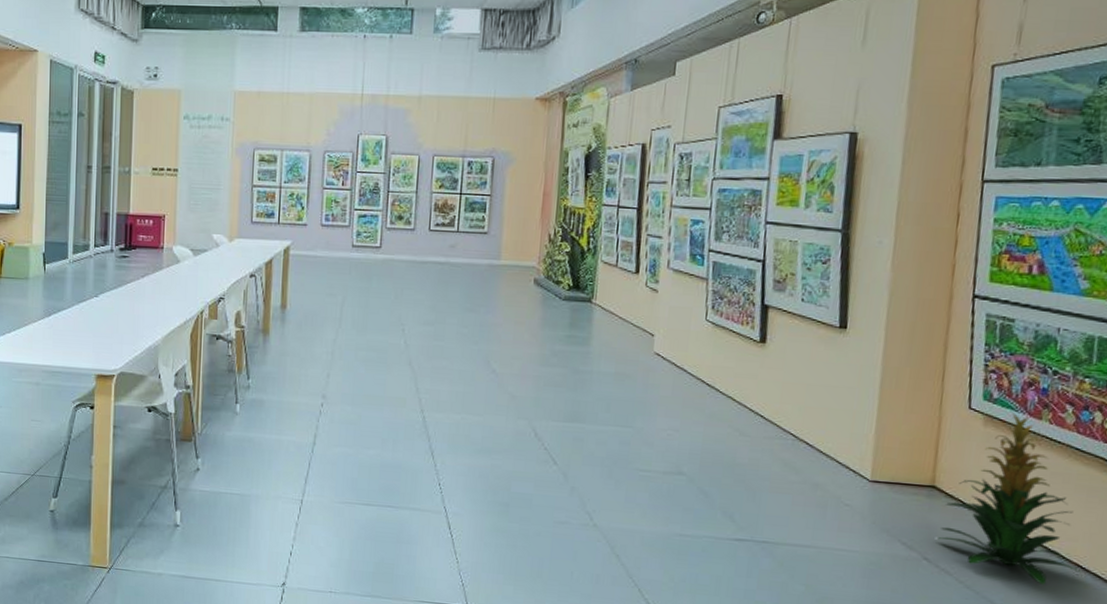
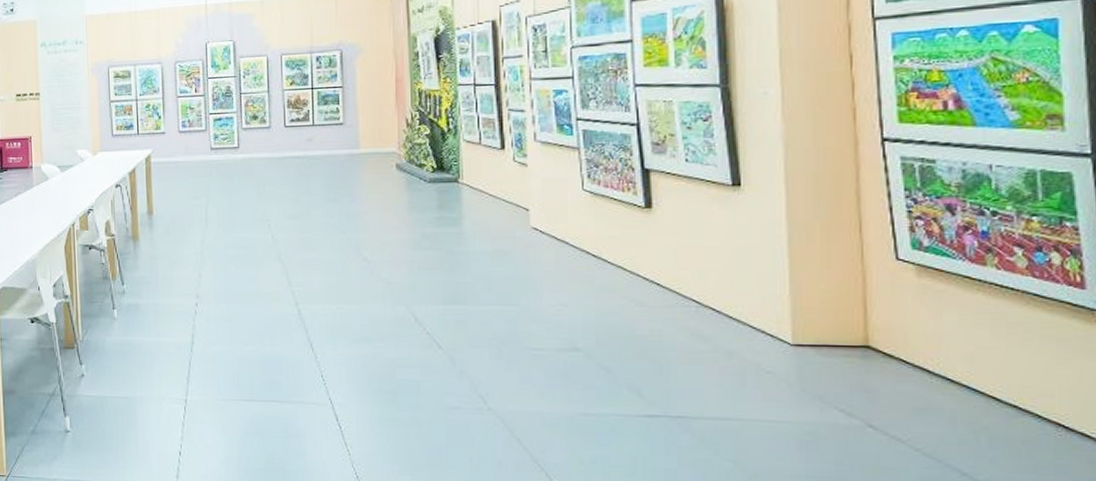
indoor plant: present [938,413,1082,585] -> none [882,261,1065,449]

